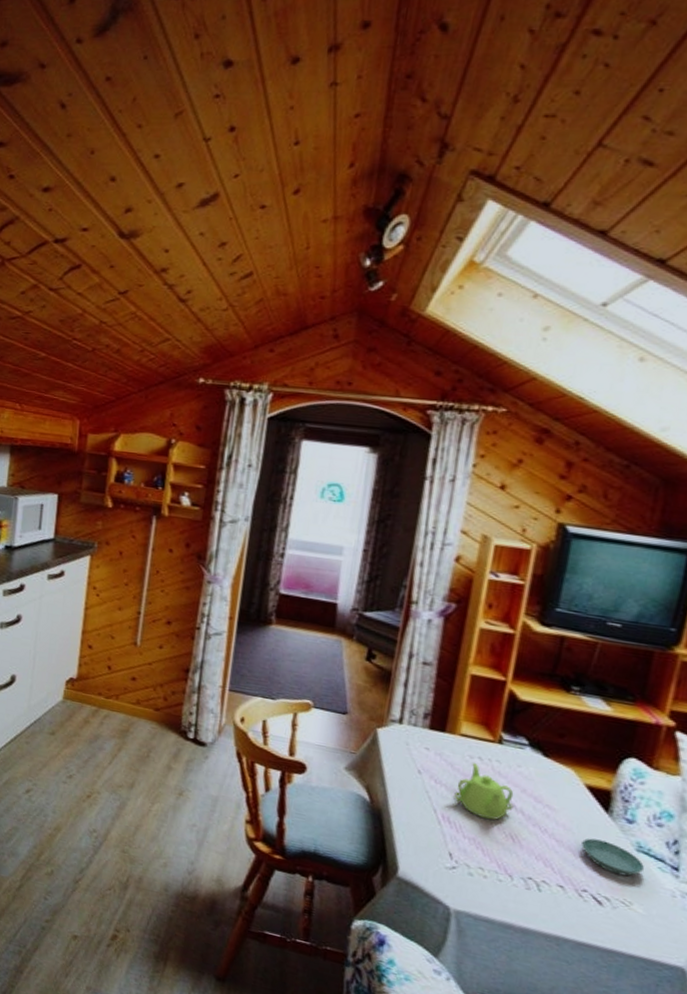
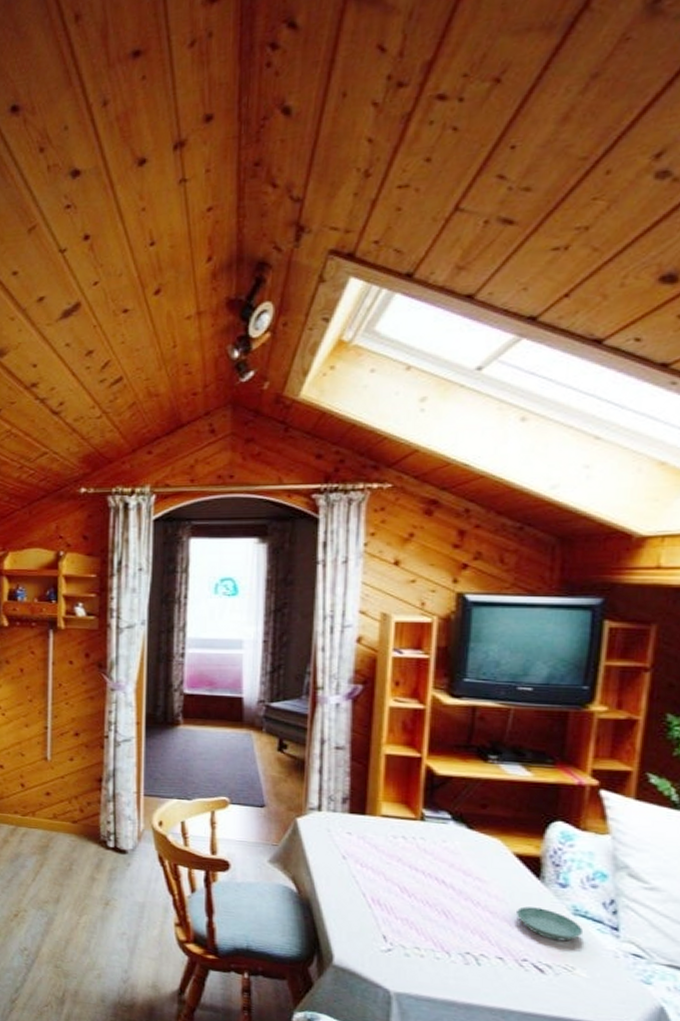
teapot: present [454,762,514,820] -> none [381,842,443,899]

